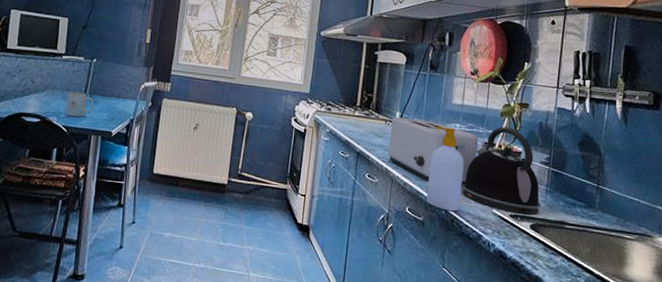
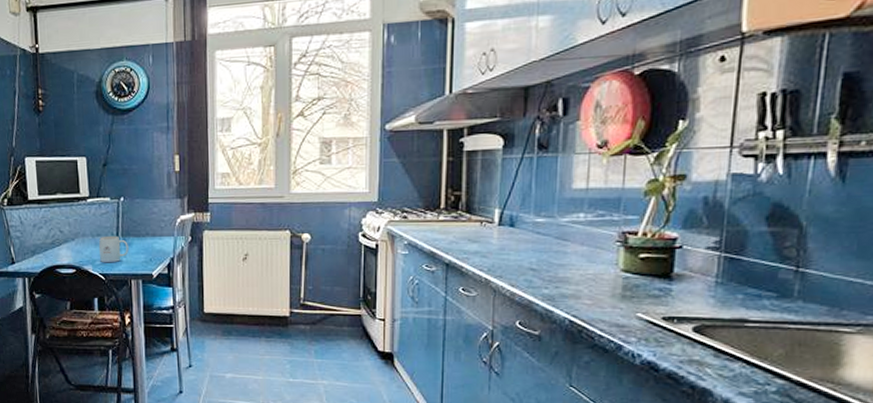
toaster: present [388,116,478,185] -> none [488,214,612,288]
soap bottle: present [426,126,464,212] -> none [543,220,593,321]
kettle: present [462,126,541,215] -> none [591,209,709,315]

